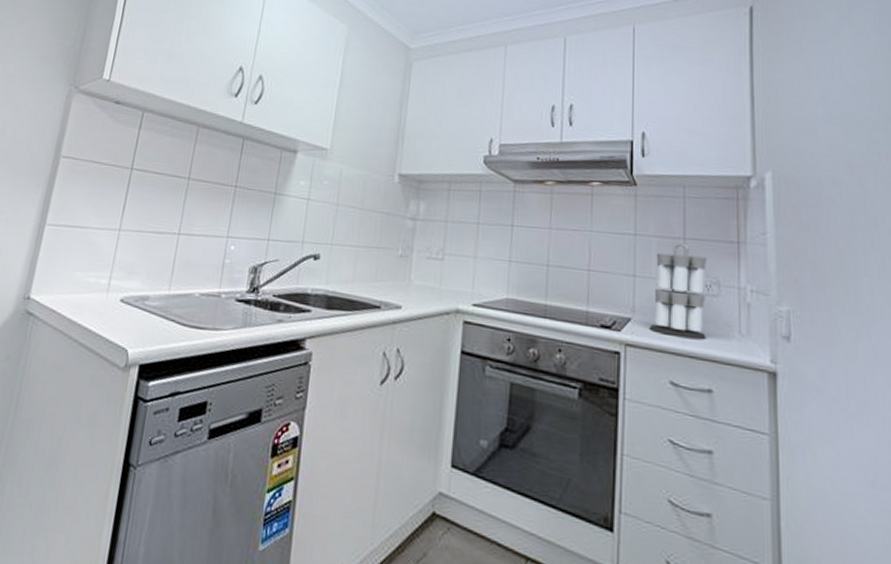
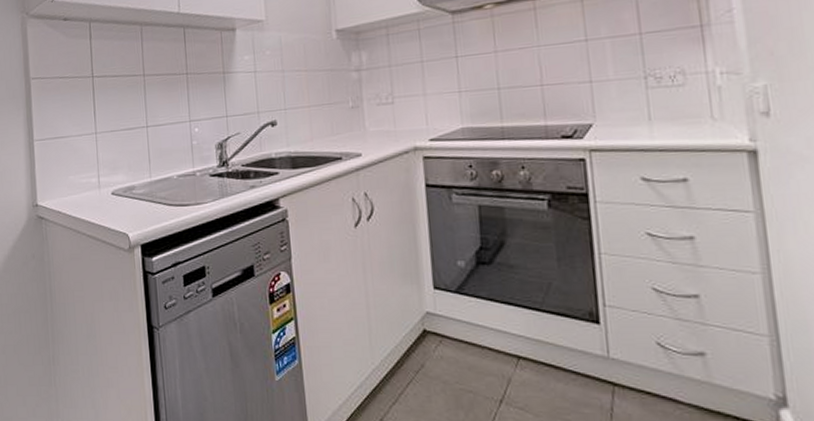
spice rack: present [648,242,707,341] -> none [611,38,676,135]

